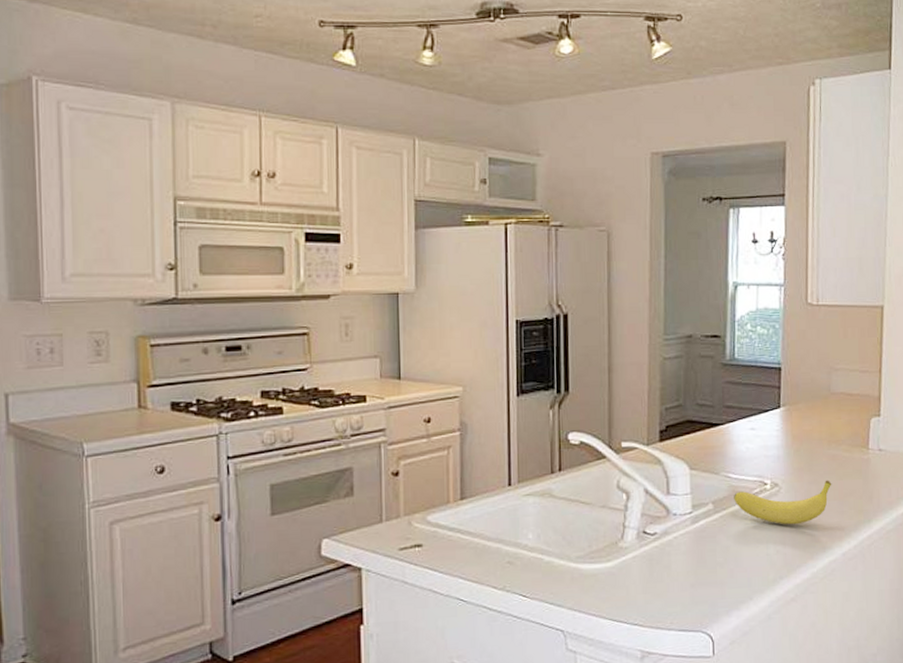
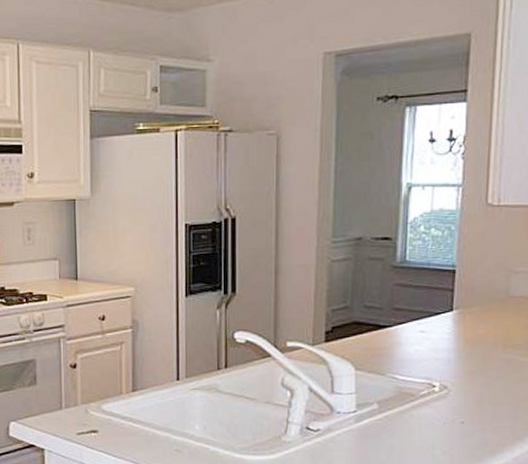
fruit: present [734,480,832,525] -> none [400,384,506,427]

